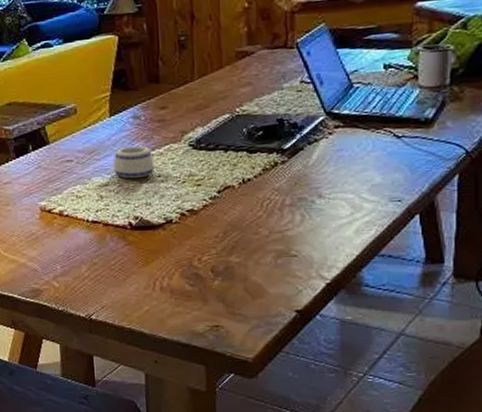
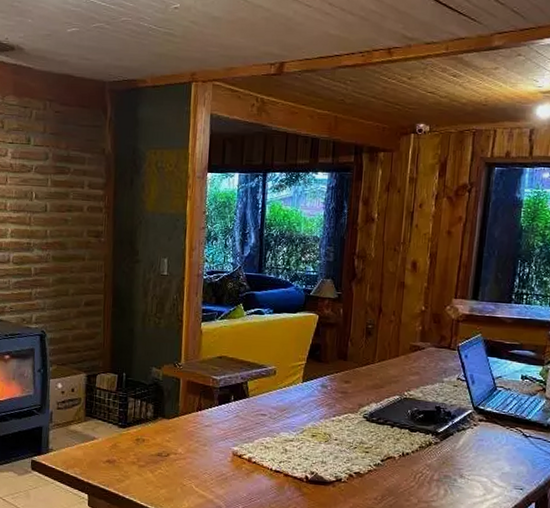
mug: present [113,145,155,178] -> none [299,410,334,439]

